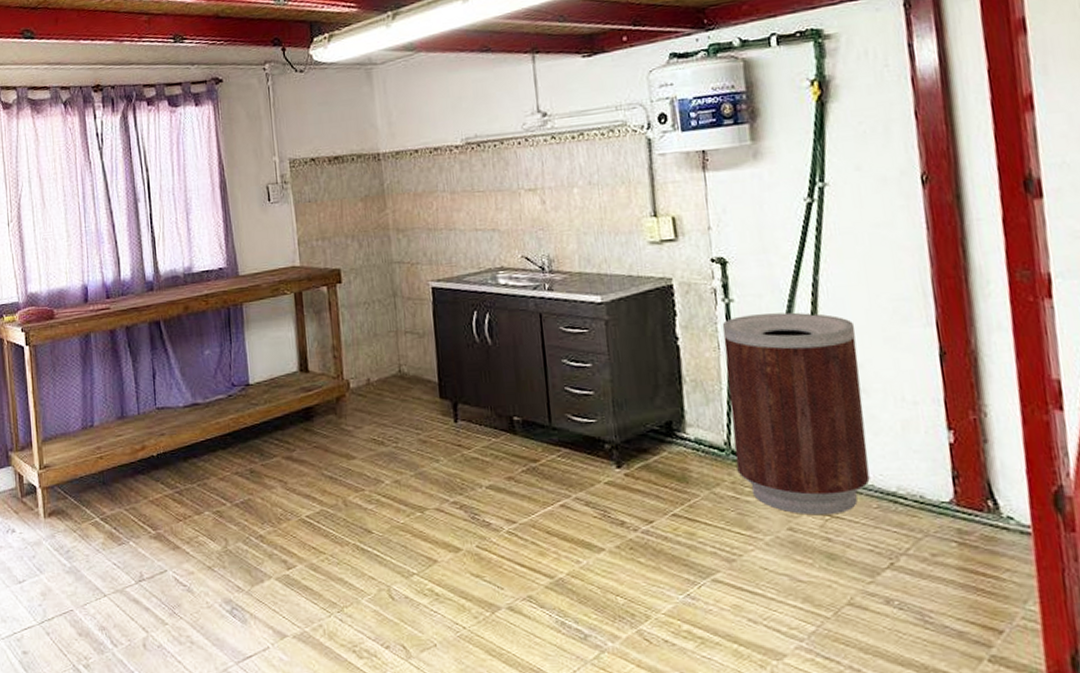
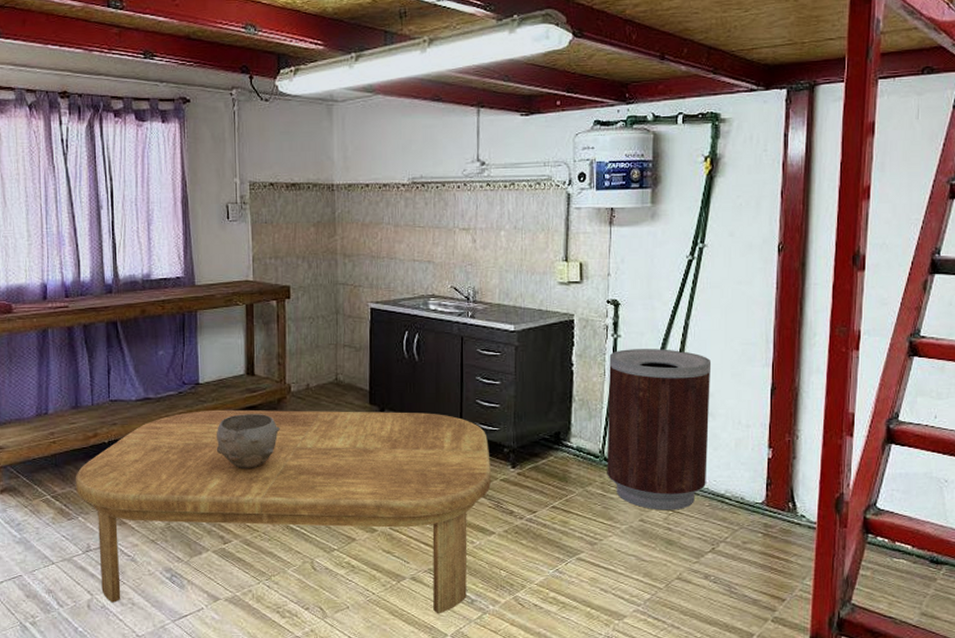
dining table: none [125,405,593,654] -> present [76,409,491,614]
bowl: none [271,415,341,480] -> present [216,414,280,468]

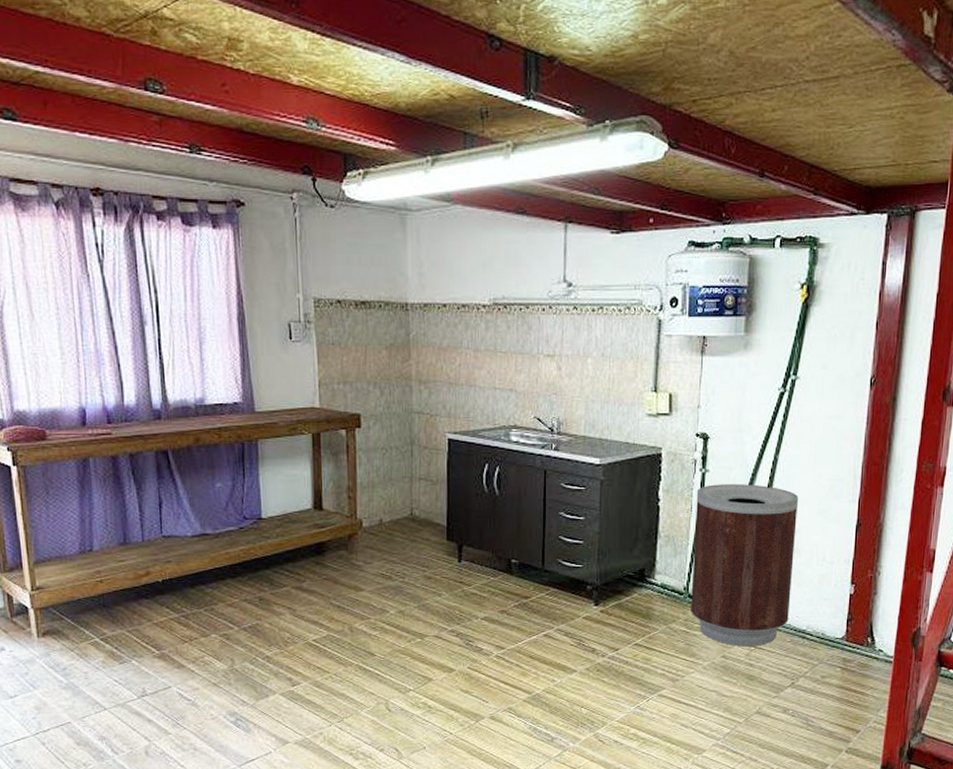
dining table: present [76,409,491,614] -> none [127,546,573,753]
bowl: present [216,414,280,468] -> none [282,551,351,608]

